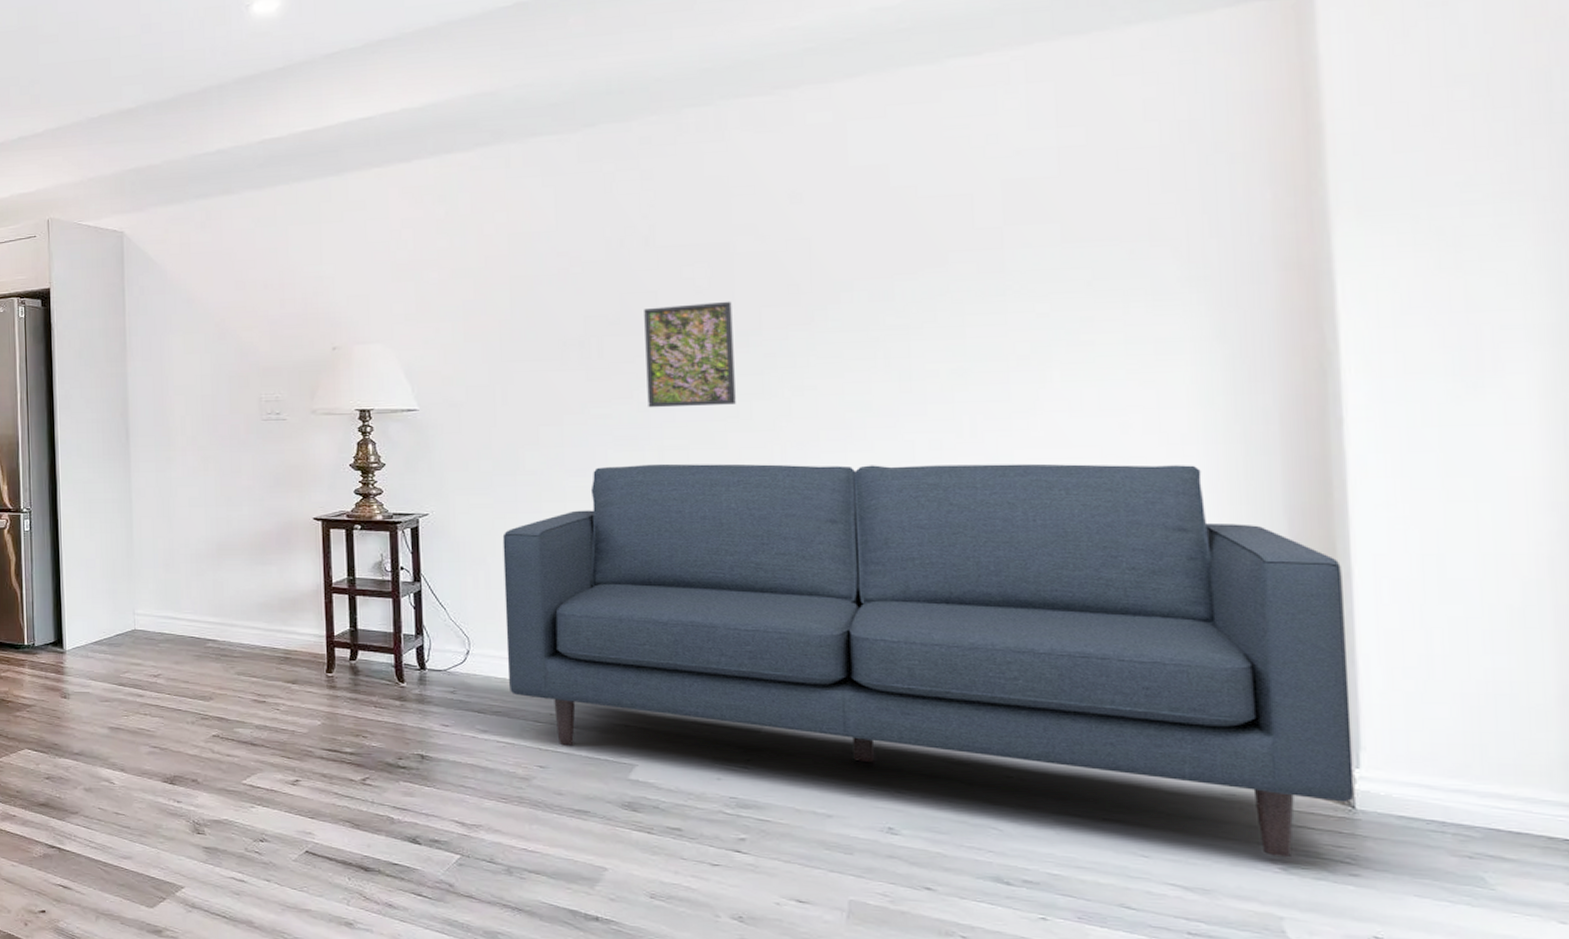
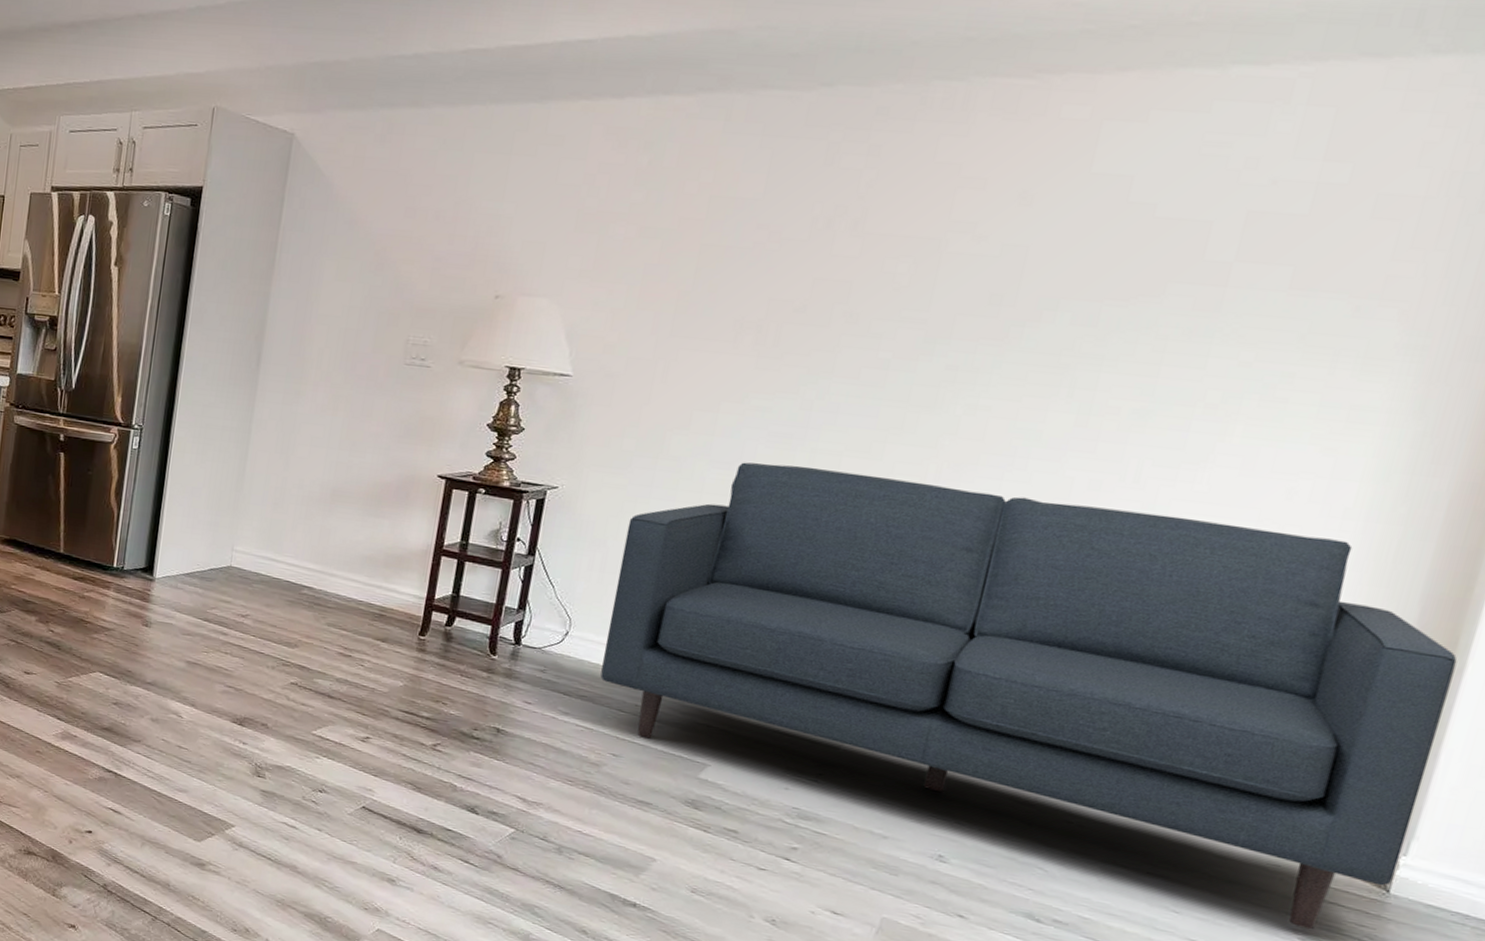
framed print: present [644,301,736,408] -> none [812,299,928,415]

